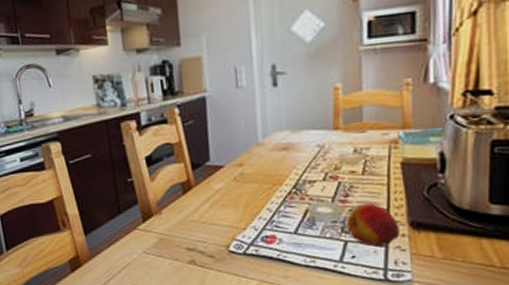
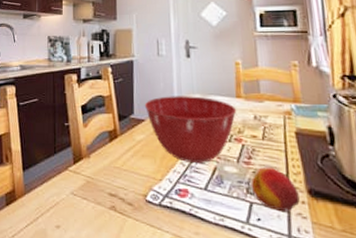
mixing bowl: none [222,132,334,207] -> present [144,96,237,163]

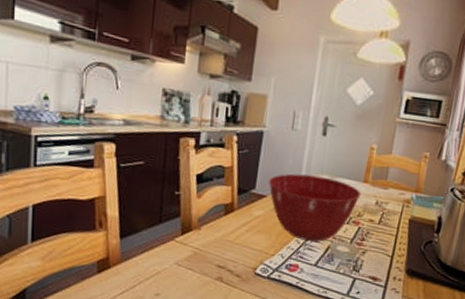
fruit: present [250,166,300,213] -> none [357,248,399,287]

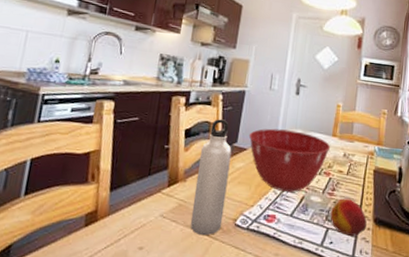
water bottle: none [207,163,249,284] -> present [190,119,232,236]
fruit: none [357,248,399,287] -> present [330,198,367,237]

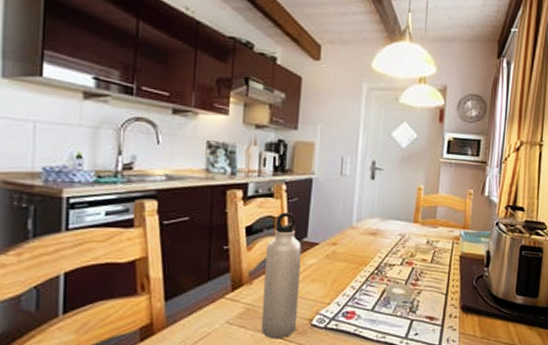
mixing bowl: present [248,128,331,192] -> none [319,219,413,285]
fruit: present [330,198,367,237] -> none [414,287,454,327]

